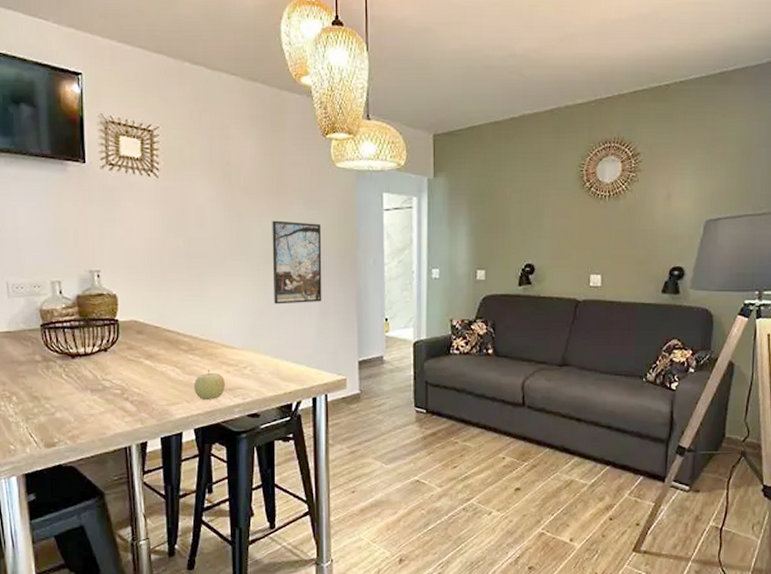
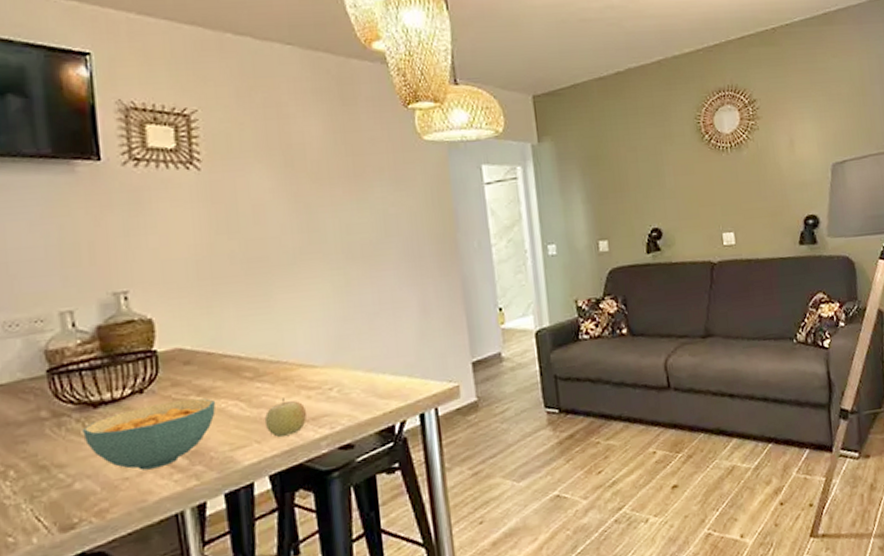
cereal bowl: none [63,361,158,410] -> present [83,398,215,471]
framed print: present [272,220,322,304] -> none [350,206,421,307]

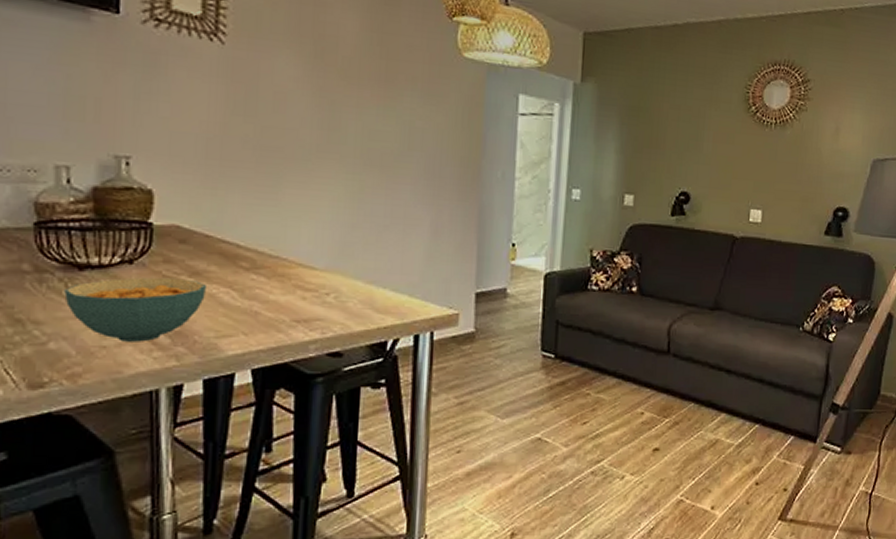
fruit: present [264,398,306,438] -> none [254,294,299,334]

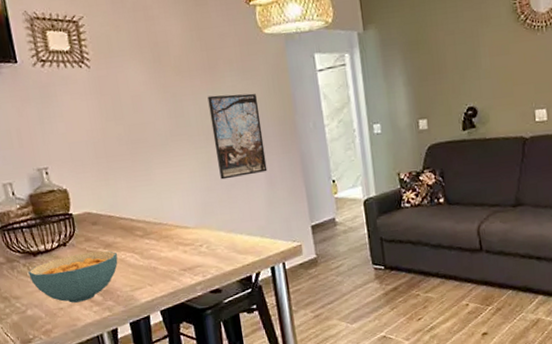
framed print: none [372,113,440,219] -> present [207,93,268,180]

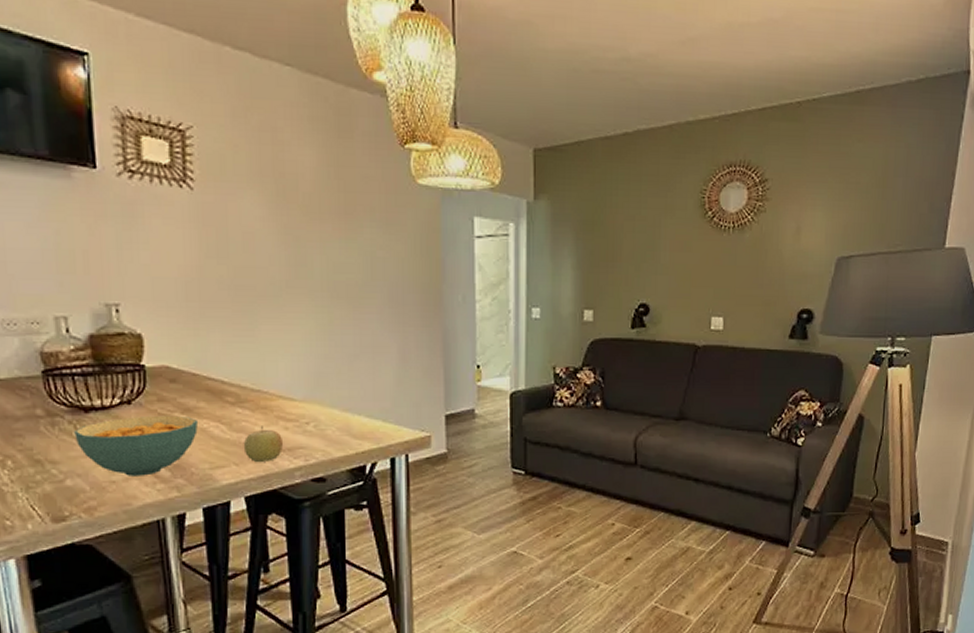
fruit: none [154,252,185,283] -> present [243,426,283,463]
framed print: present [207,93,268,180] -> none [339,246,401,348]

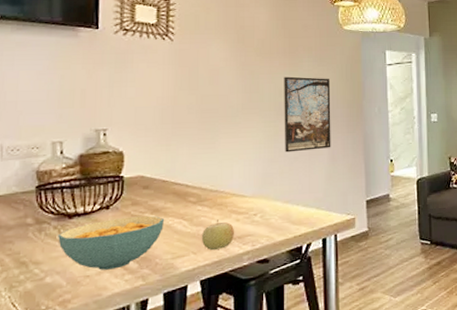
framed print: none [339,246,401,348] -> present [284,76,331,153]

